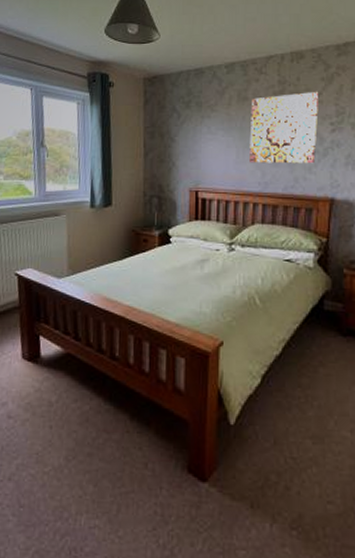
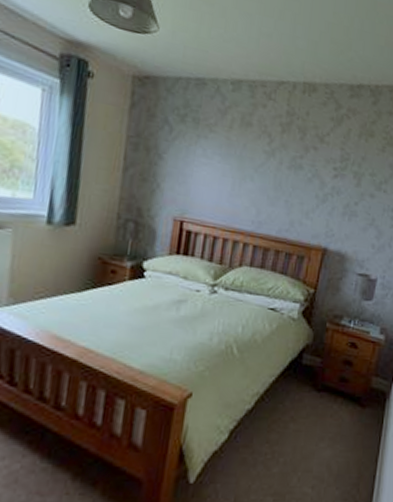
wall art: present [249,91,319,164] -> none [245,125,327,209]

